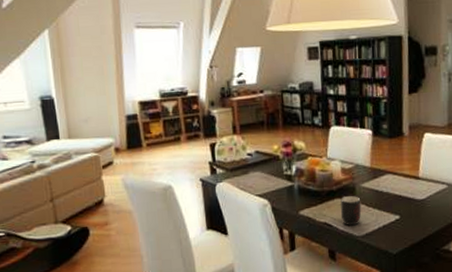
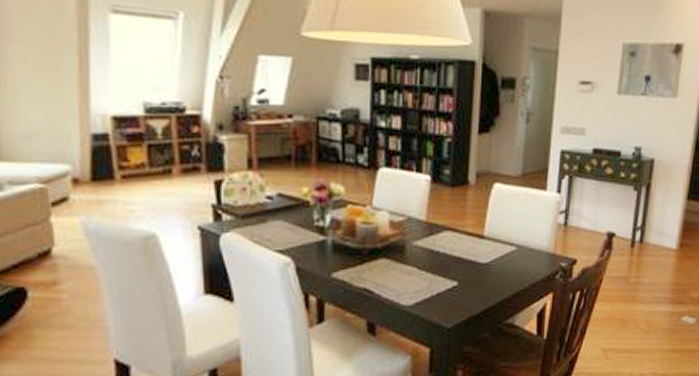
mug: present [340,196,362,226] -> none [385,256,412,293]

